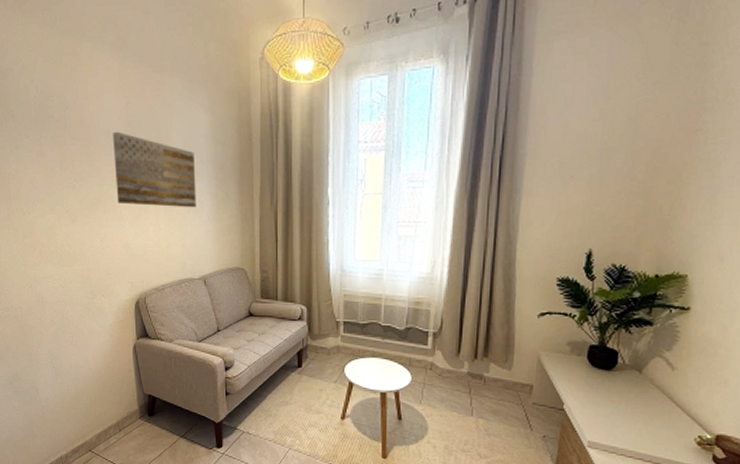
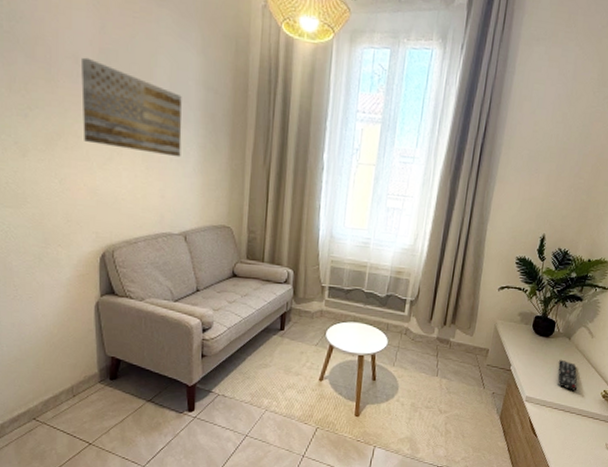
remote control: none [628,396,659,437] -> present [557,359,578,392]

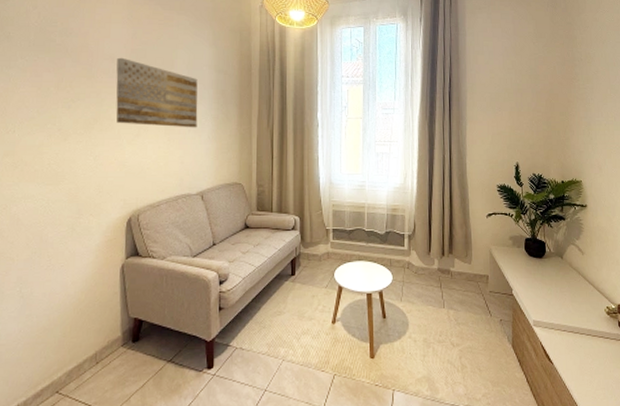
remote control: present [557,359,578,392] -> none [557,279,581,311]

